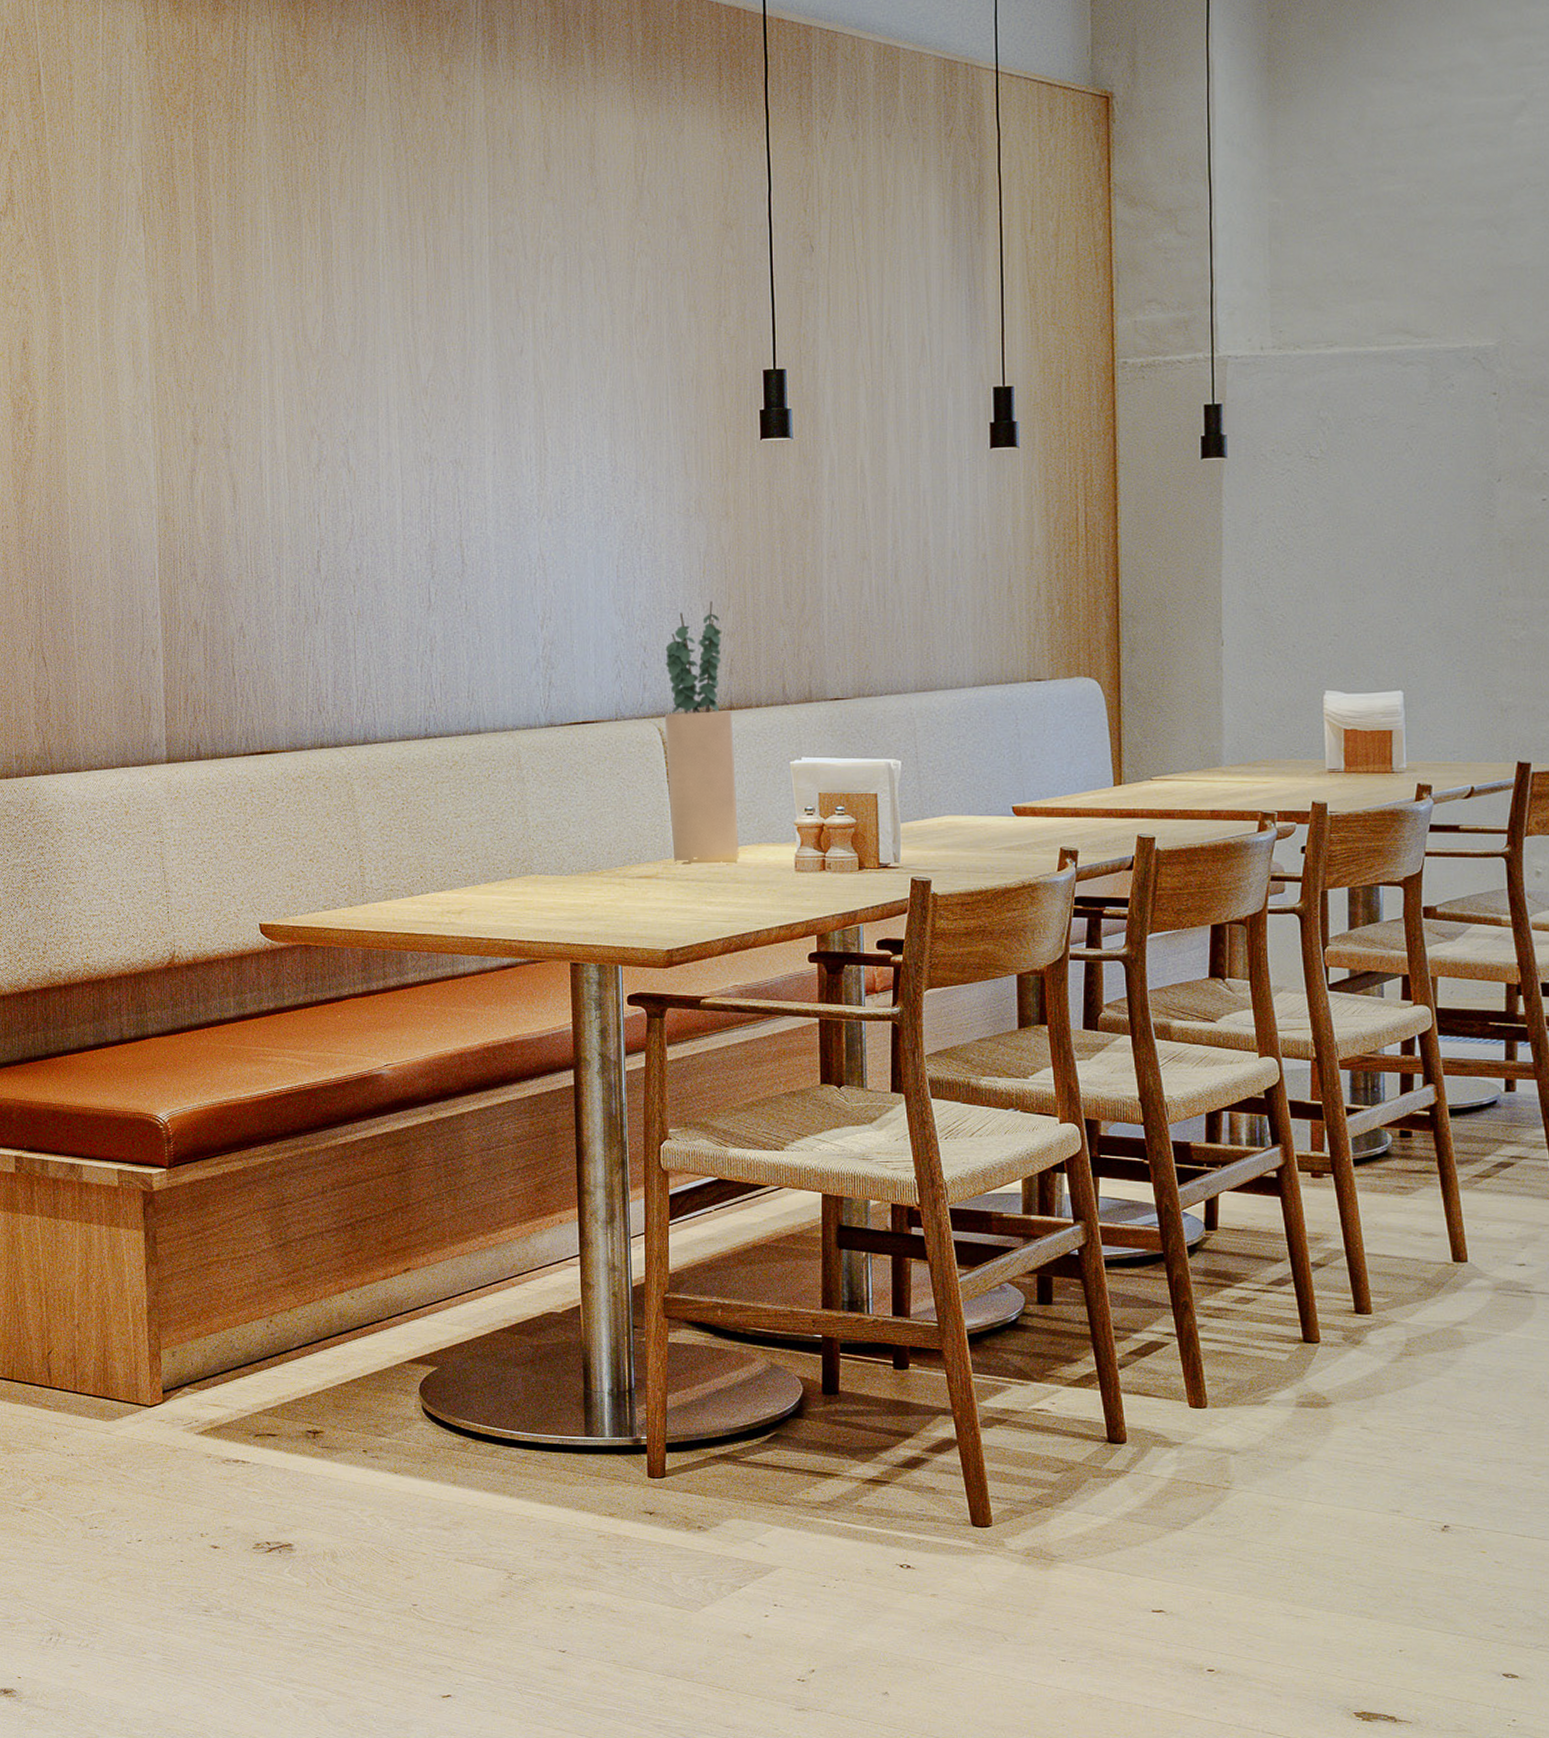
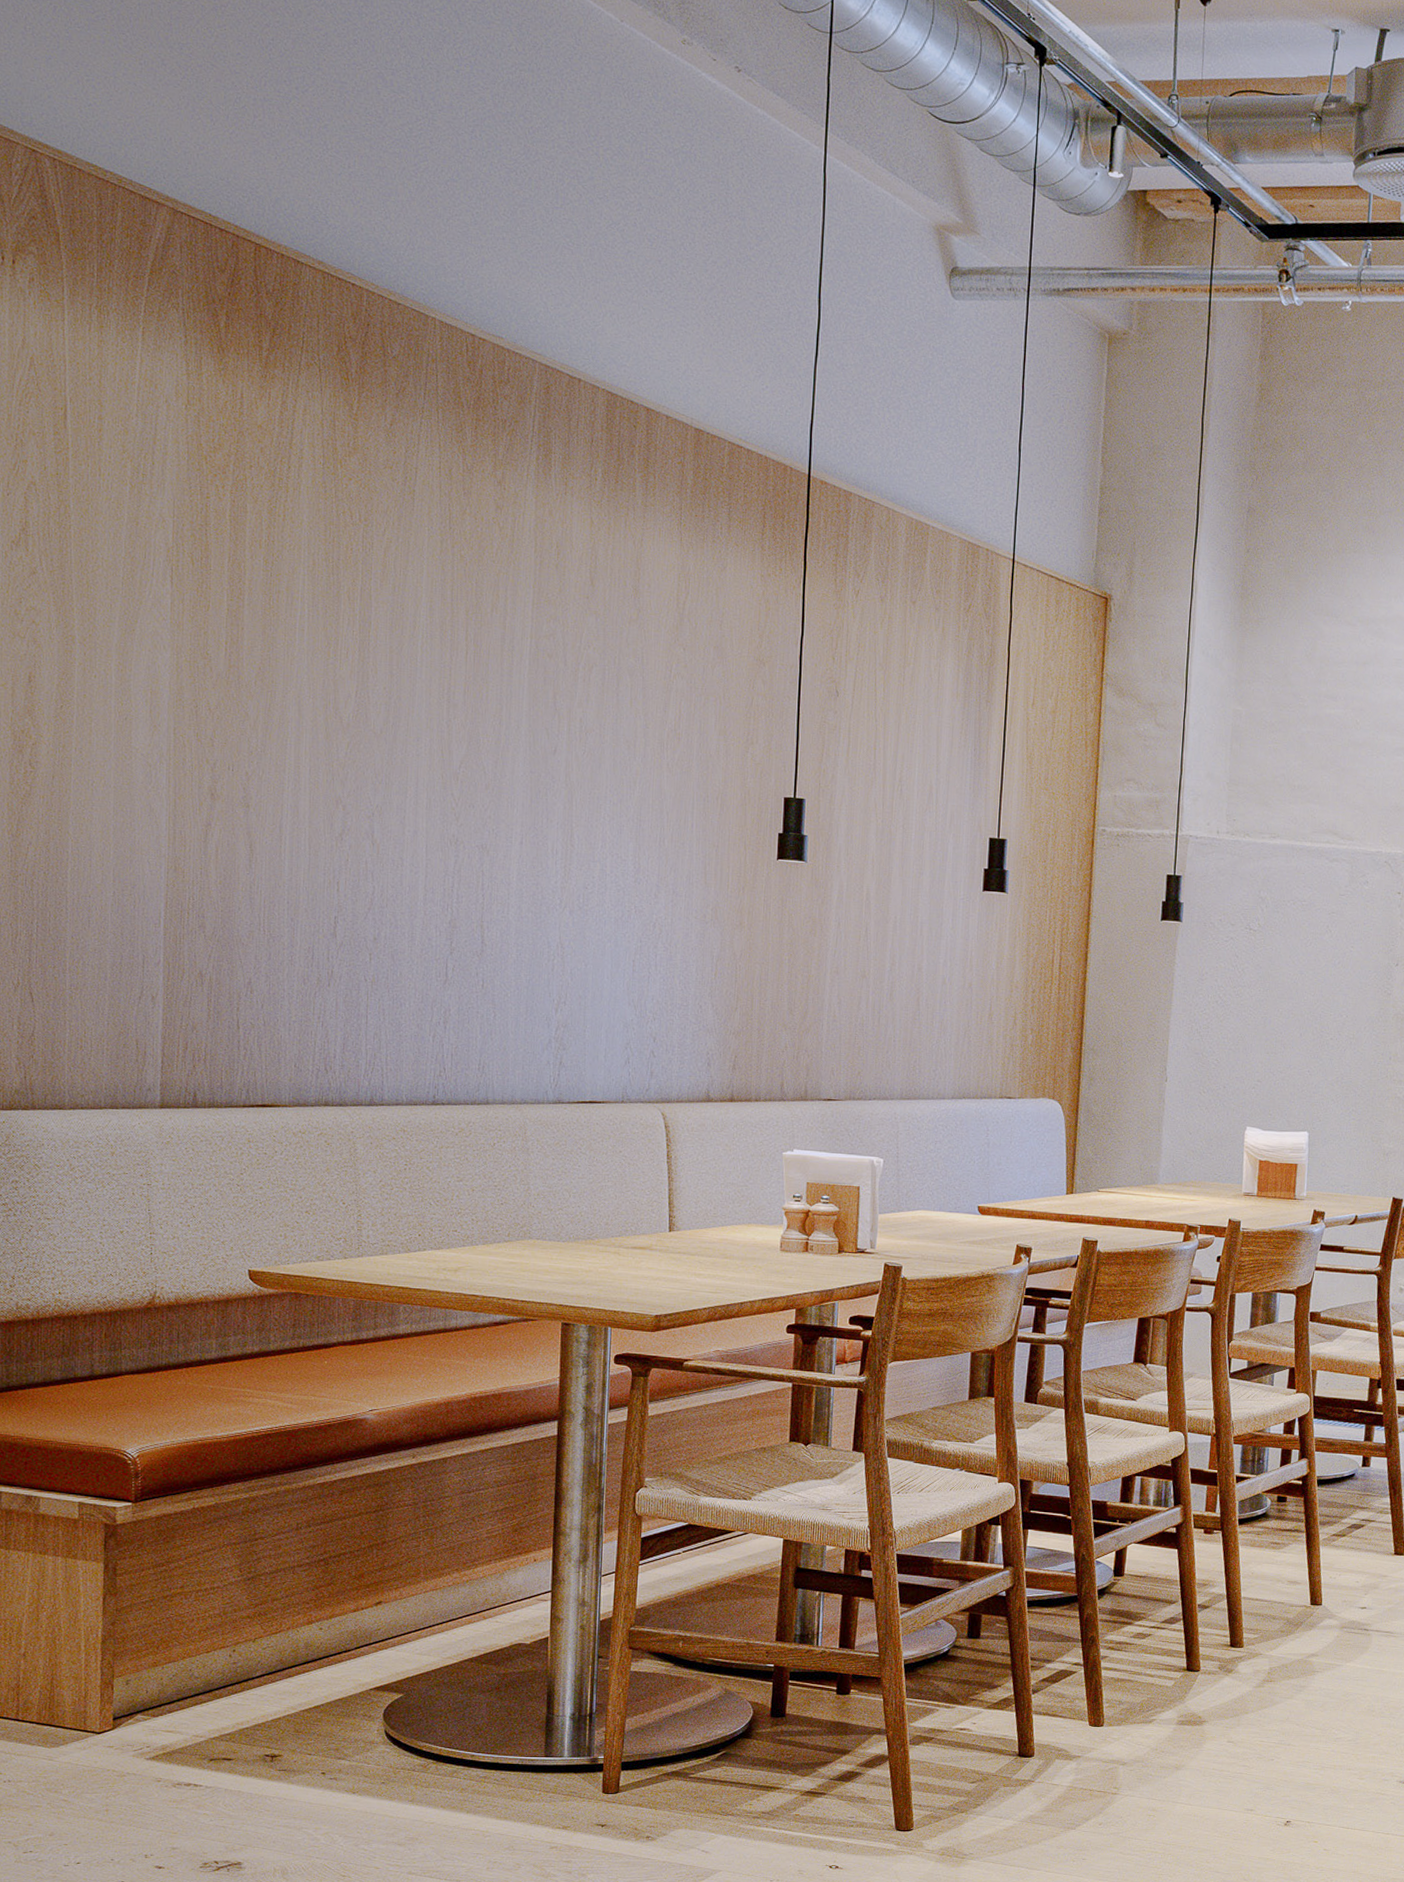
vase: present [664,601,739,865] -> none [667,1001,732,1242]

